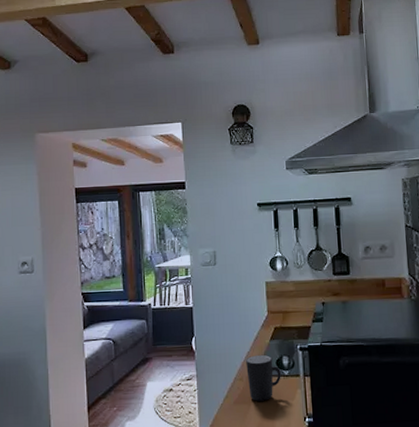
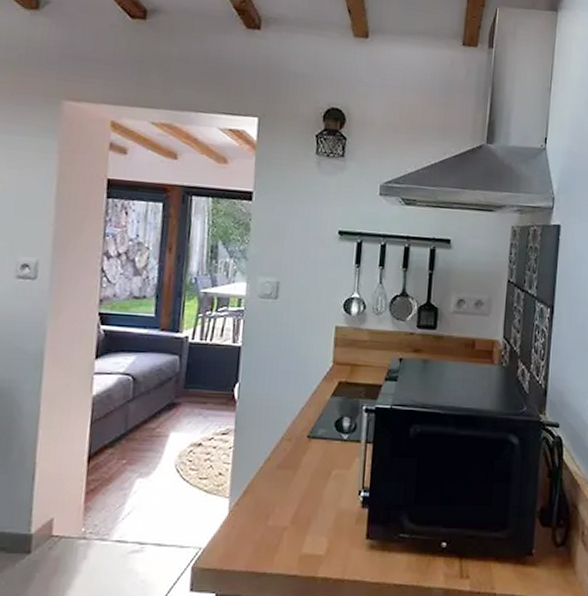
mug: present [246,354,281,401] -> none [297,412,339,468]

